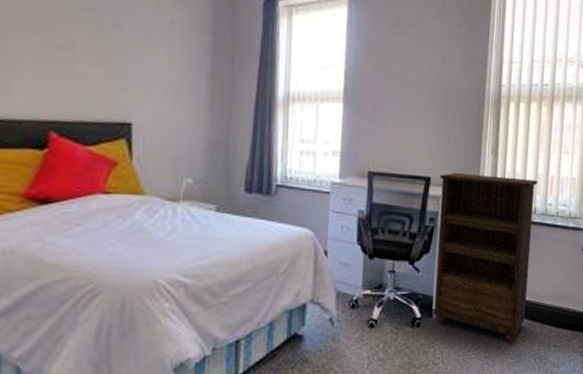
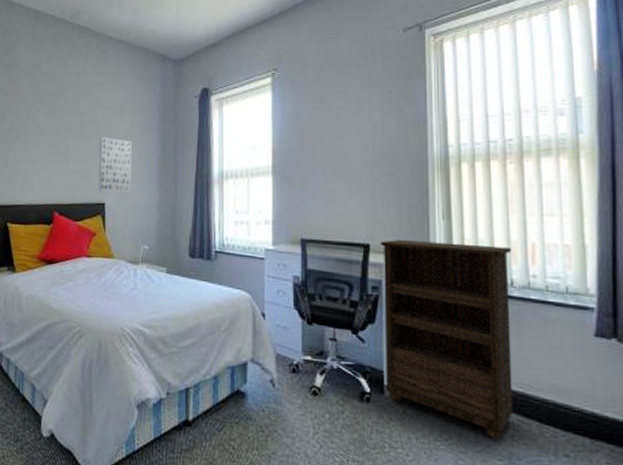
wall art: none [121,32,173,113] -> present [98,137,133,194]

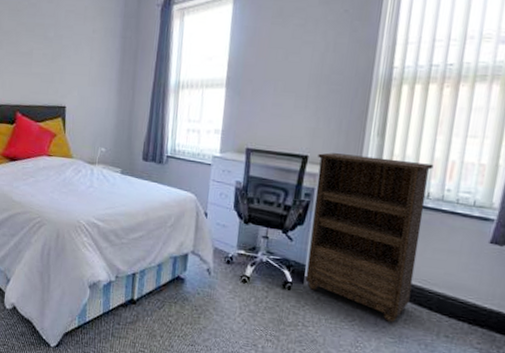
wall art: present [98,137,133,194] -> none [59,41,94,99]

